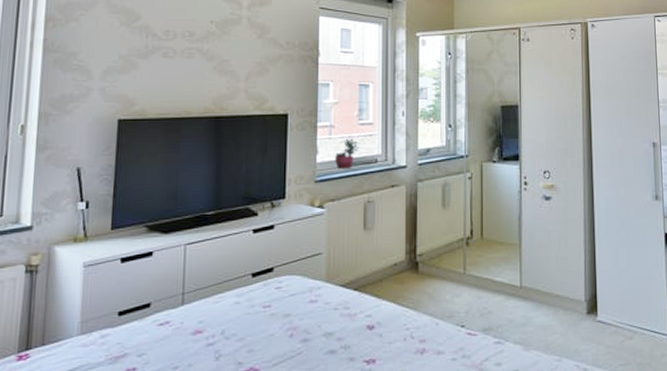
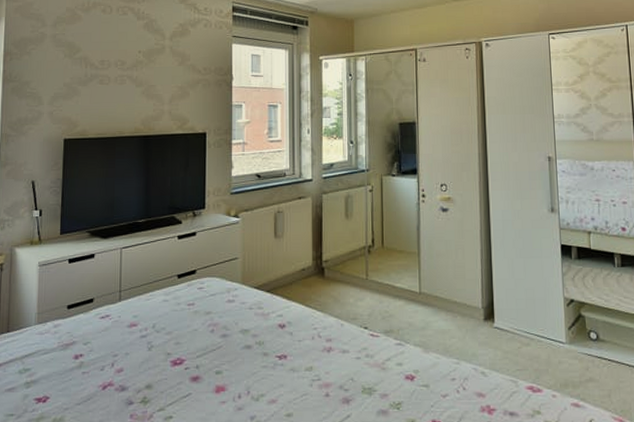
succulent plant: present [332,138,360,170] -> none [246,154,270,183]

